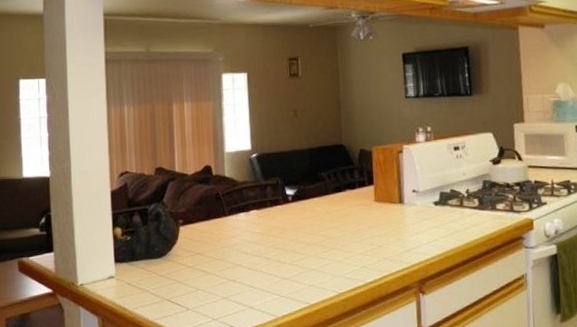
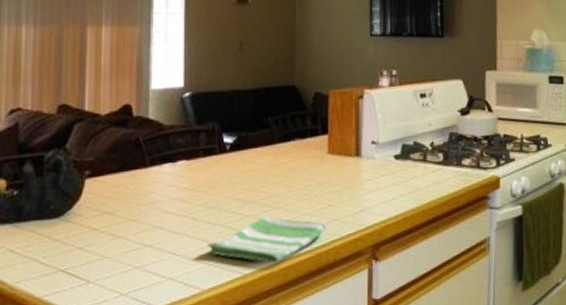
dish towel: none [278,256,377,295] -> present [207,216,326,263]

